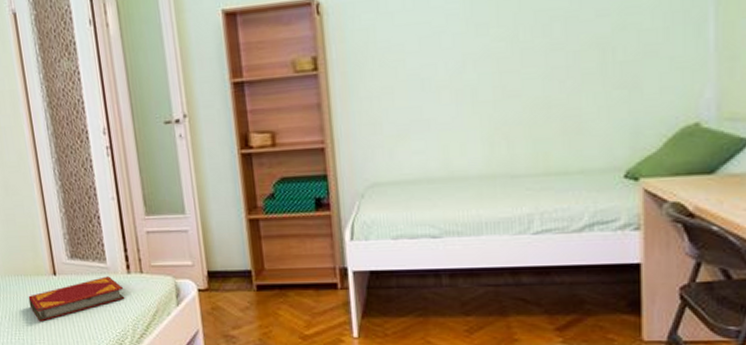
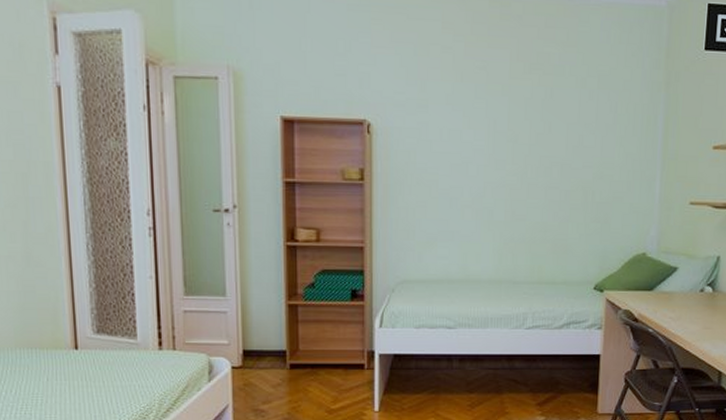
hardback book: present [28,276,125,322] -> none [41,352,154,396]

